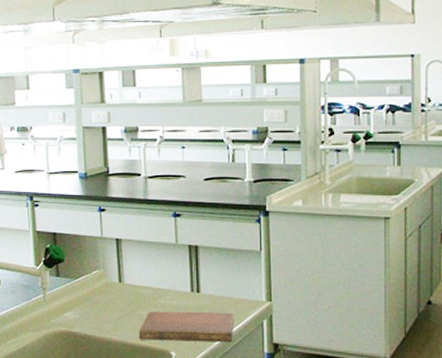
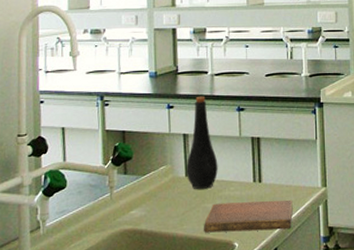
bottle: none [120,199,153,296] -> present [187,96,218,189]

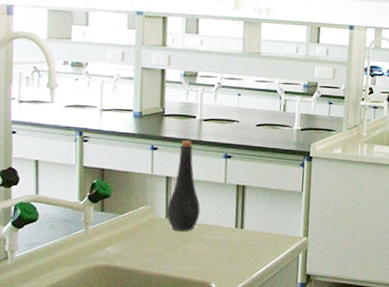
notebook: present [204,199,293,233] -> none [181,245,273,274]

